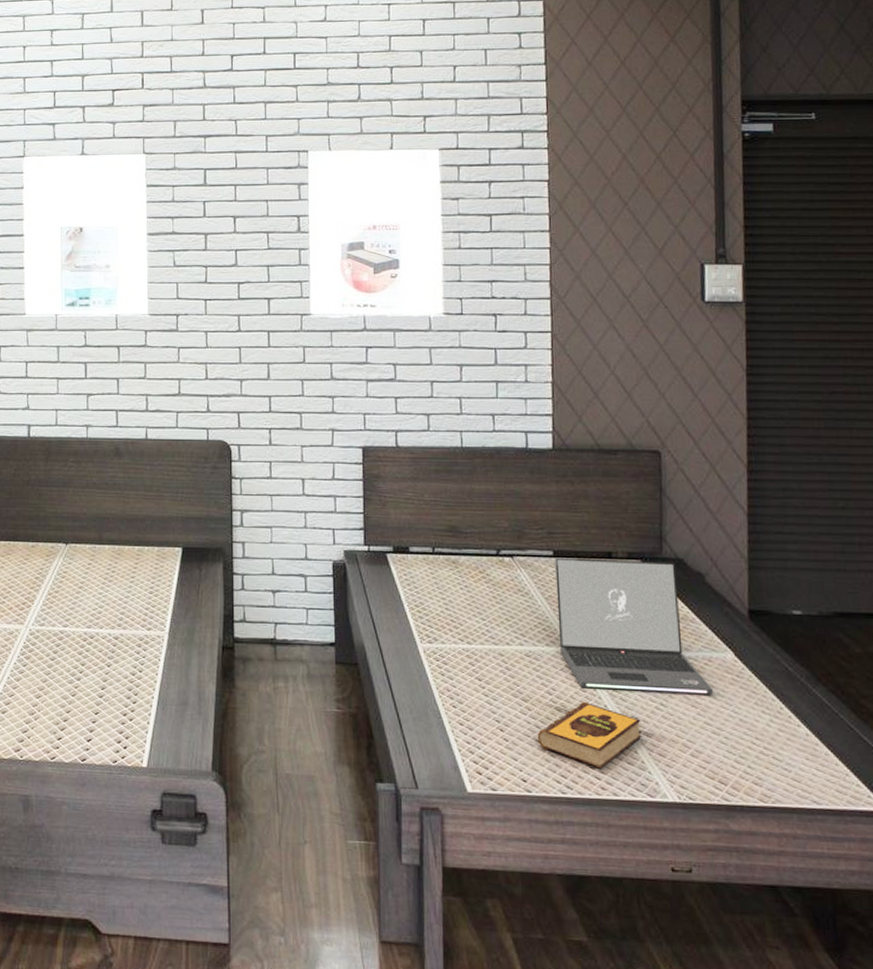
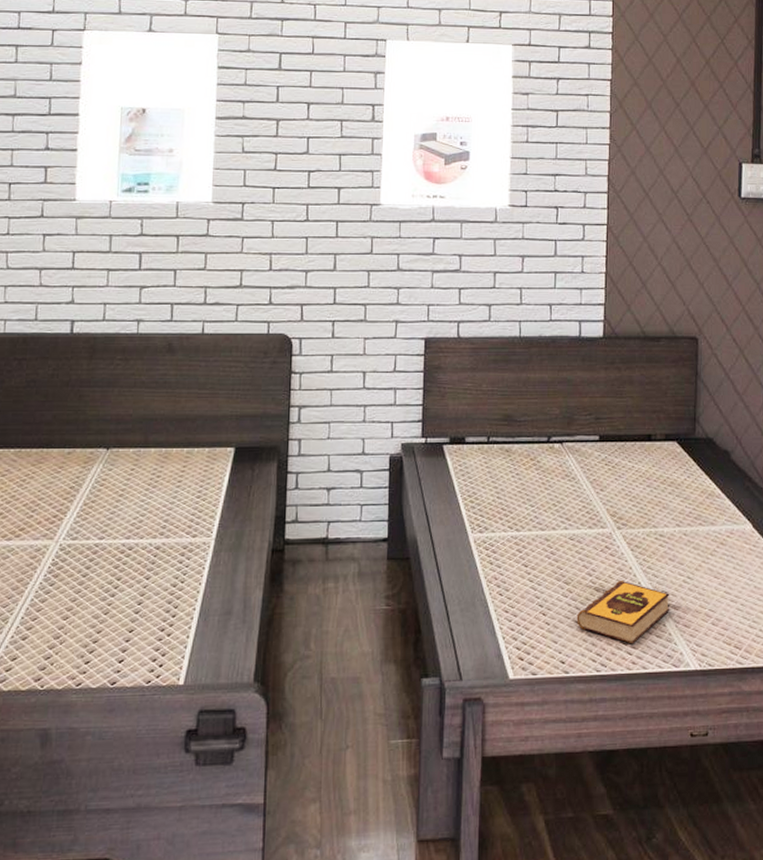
laptop: present [555,557,714,696] -> none [600,441,734,567]

